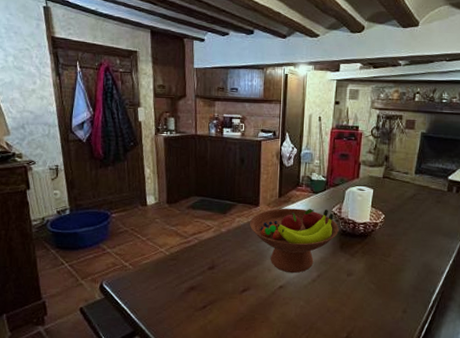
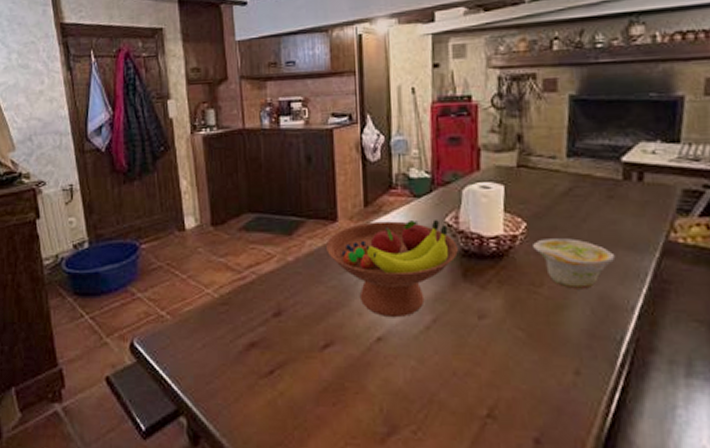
bowl: none [387,226,437,260] -> present [533,238,616,289]

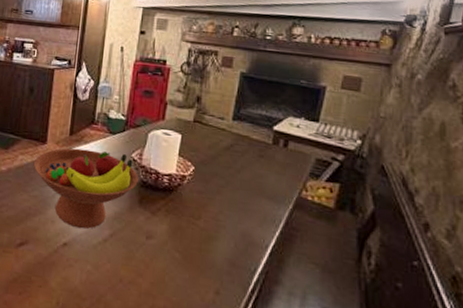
bowl: present [533,238,616,289] -> none [197,181,259,227]

